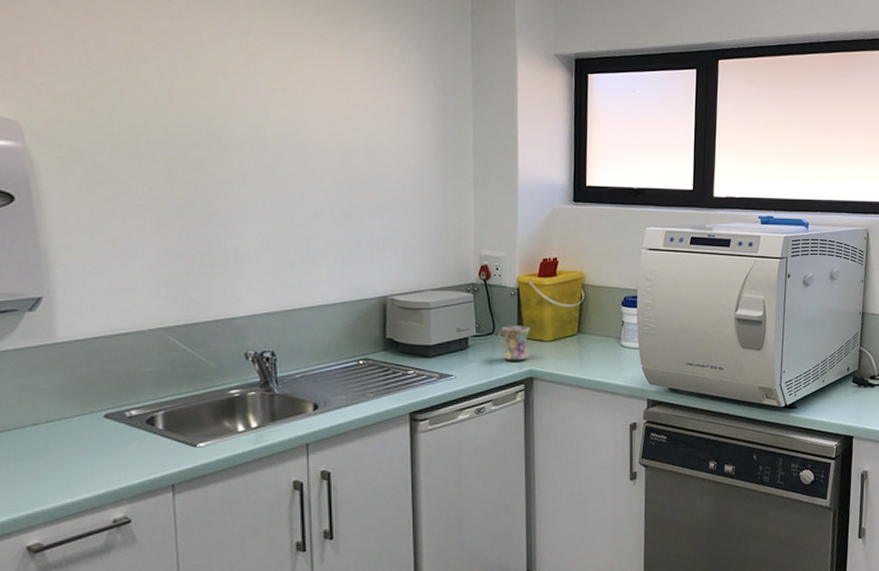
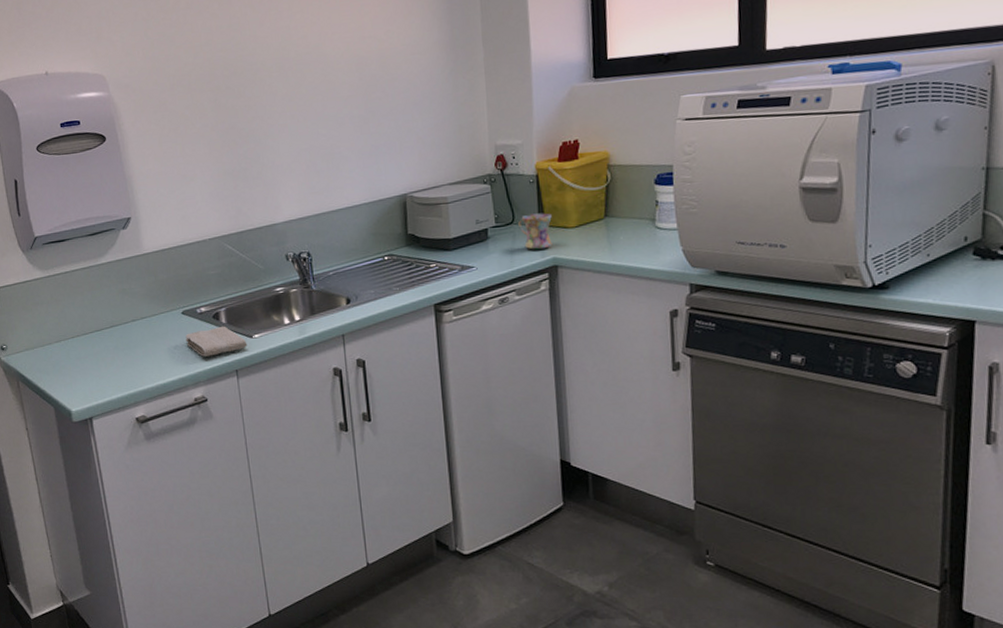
washcloth: none [107,432,189,469] -> present [185,326,248,357]

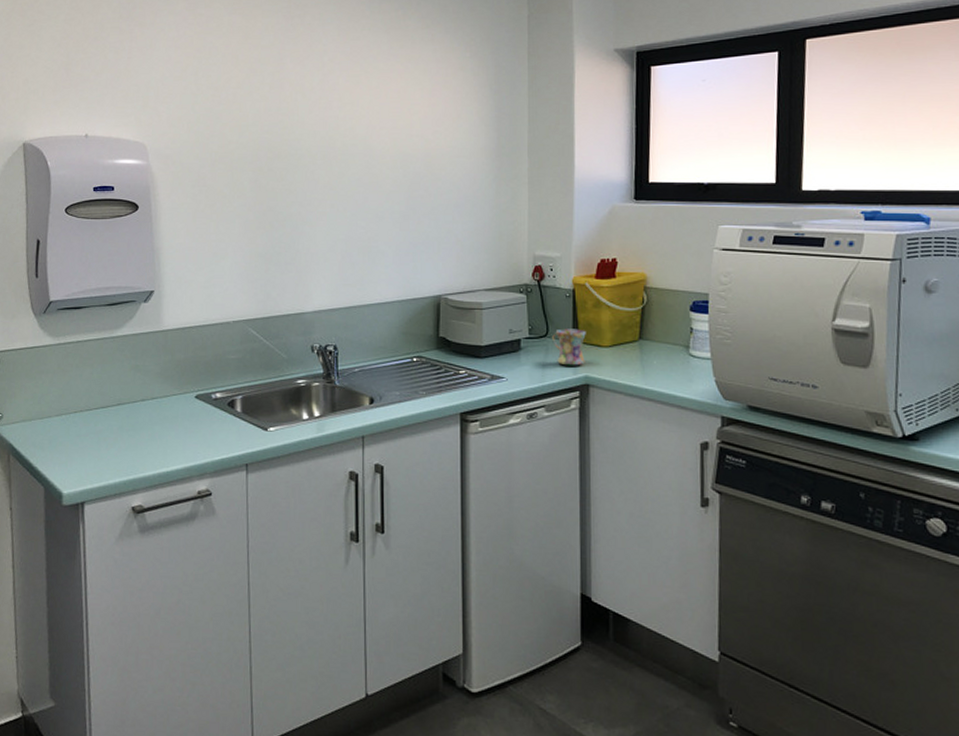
washcloth: present [185,326,248,357] -> none [196,415,261,447]

